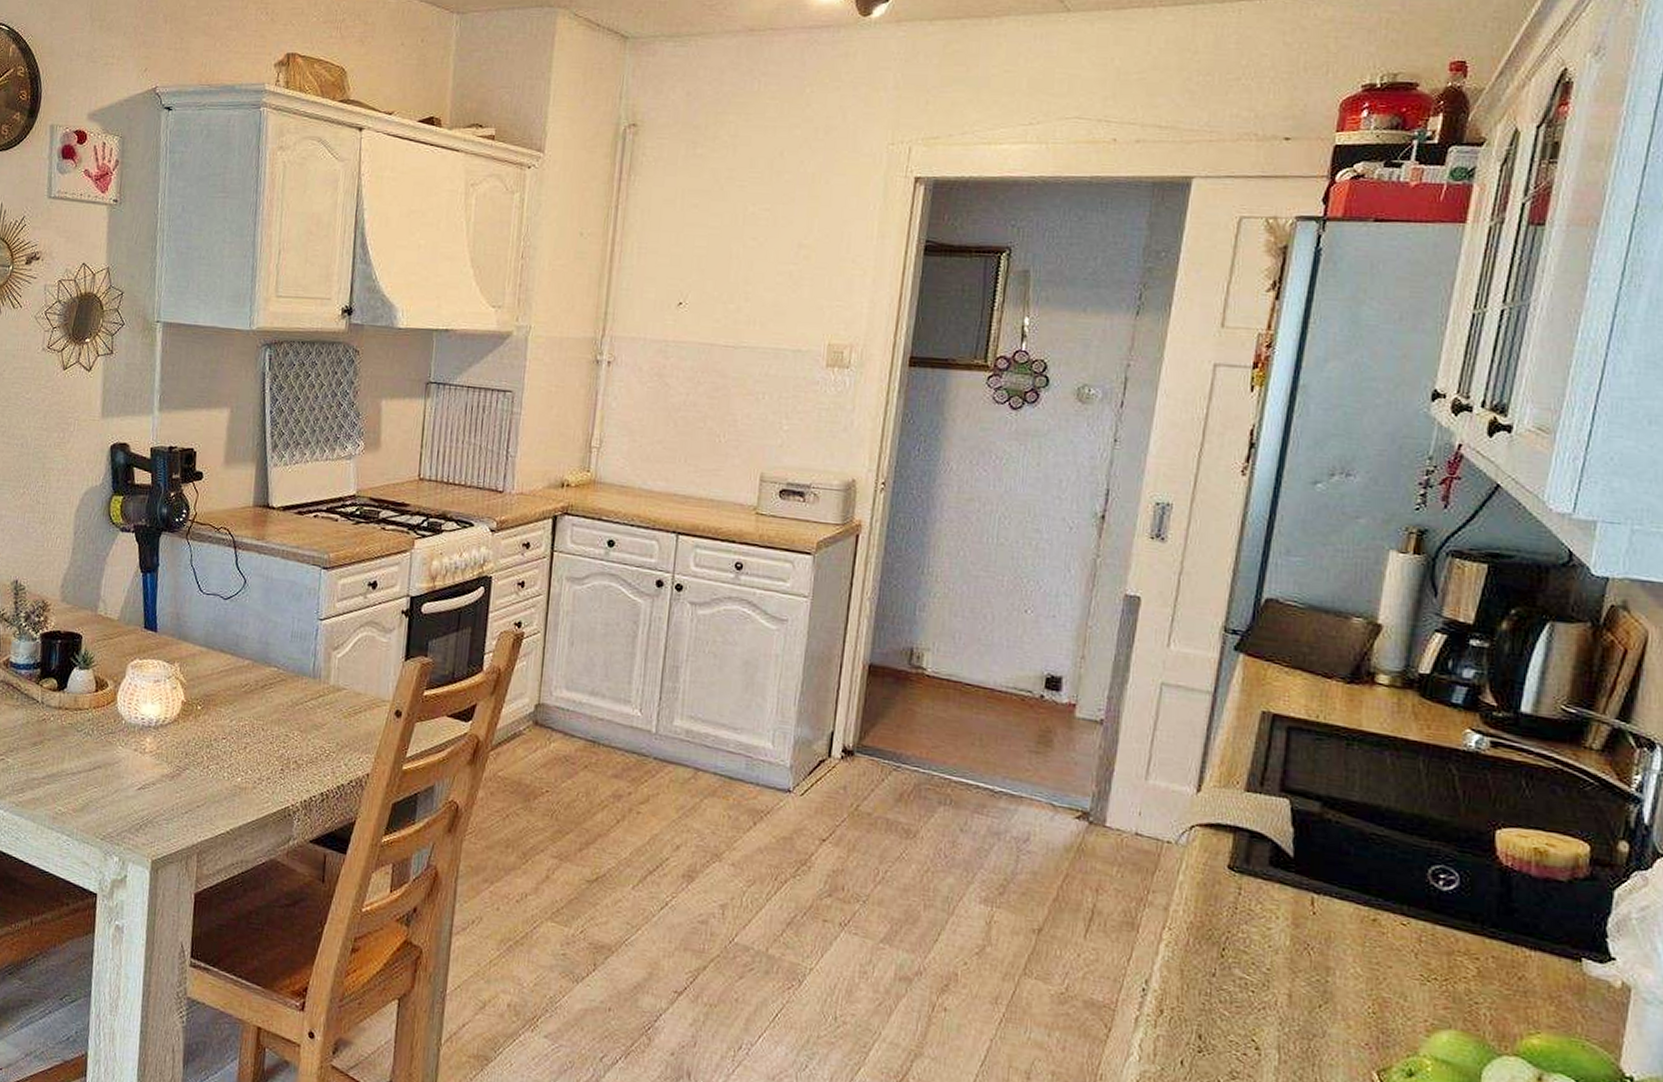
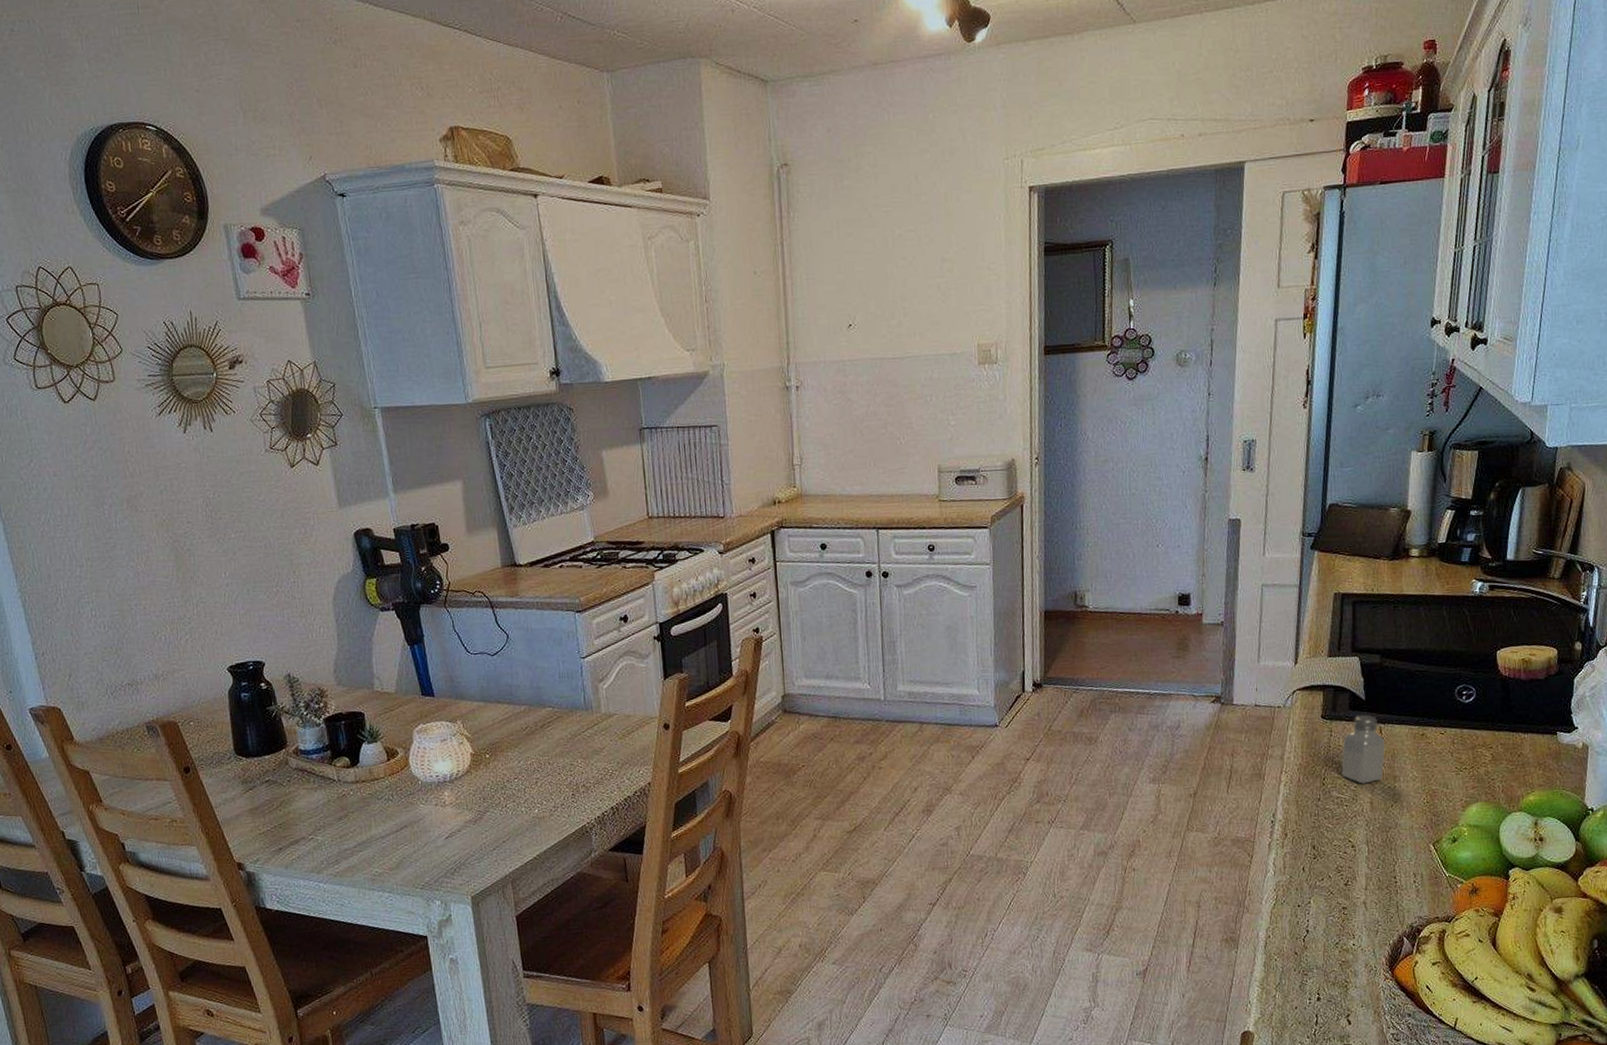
saltshaker: none [1249,875,1318,969] -> present [1341,714,1385,784]

